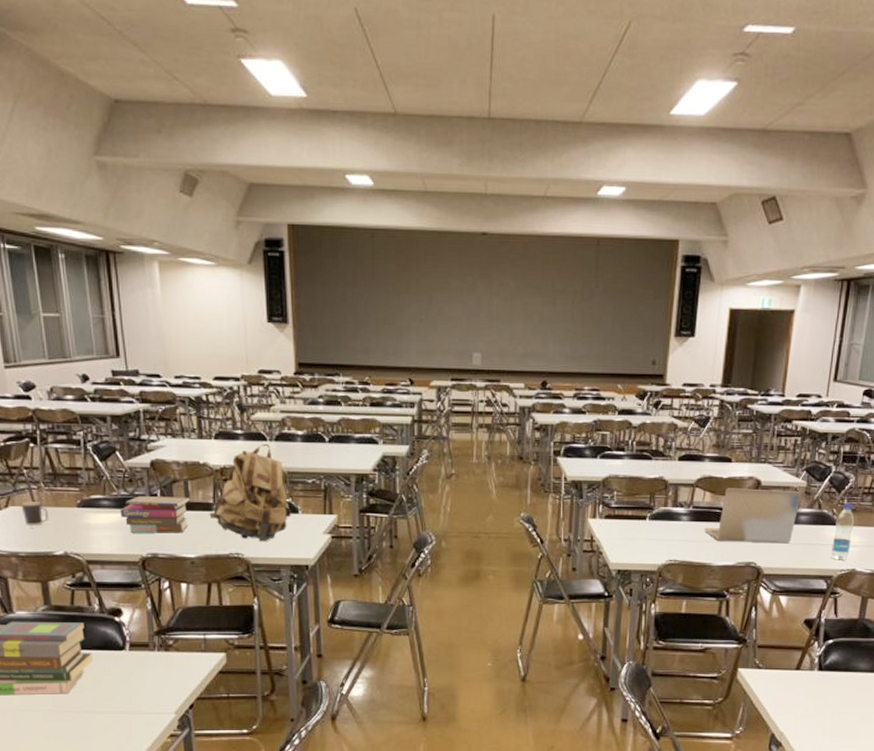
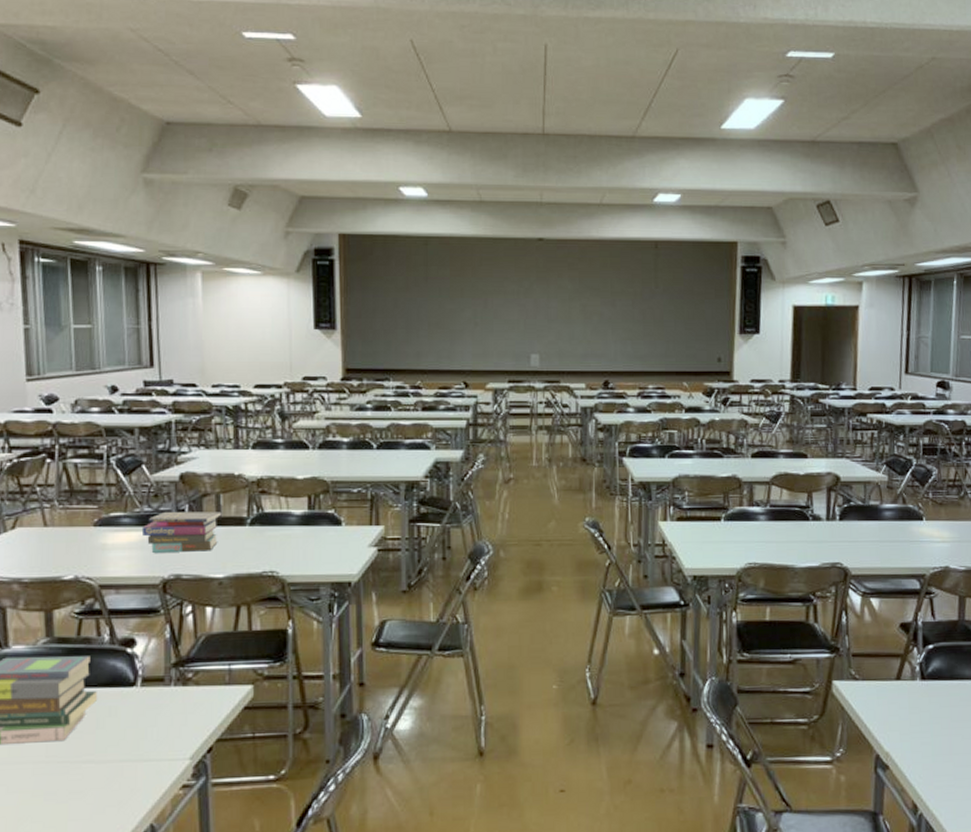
mug: present [21,501,48,527] -> none [30,521,60,549]
backpack: present [209,444,291,542] -> none [242,453,333,558]
laptop: present [705,488,801,544] -> none [784,484,883,542]
bottle: present [830,503,855,560] -> none [920,497,943,558]

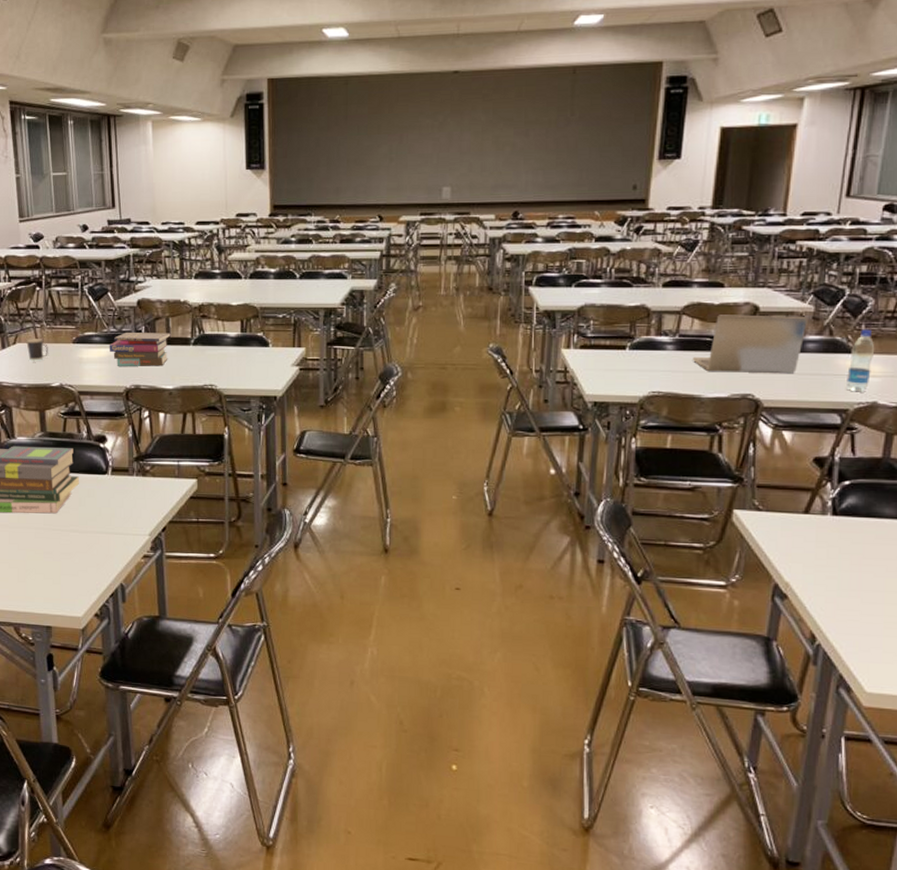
mug: none [30,521,60,549] -> present [26,339,48,361]
laptop: none [784,484,883,542] -> present [693,315,808,374]
bottle: none [920,497,943,558] -> present [845,329,875,392]

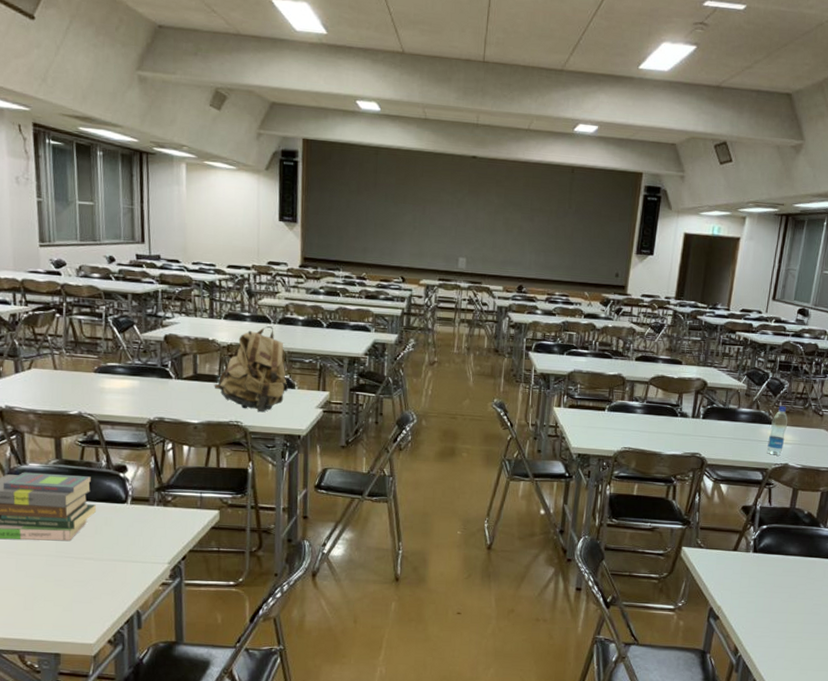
mug: present [26,339,48,361] -> none [43,365,67,388]
books: present [109,332,171,366] -> none [132,365,198,401]
backpack: none [187,282,262,374] -> present [214,326,288,413]
laptop: present [693,315,808,374] -> none [656,387,742,438]

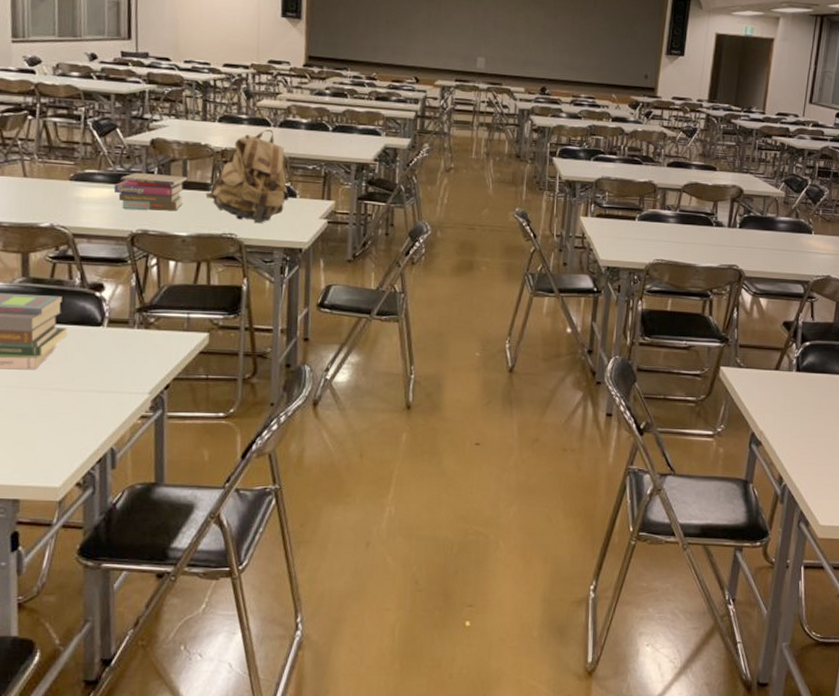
books: none [132,365,198,401] -> present [113,172,188,211]
bottle: present [766,406,788,456] -> none [807,214,829,267]

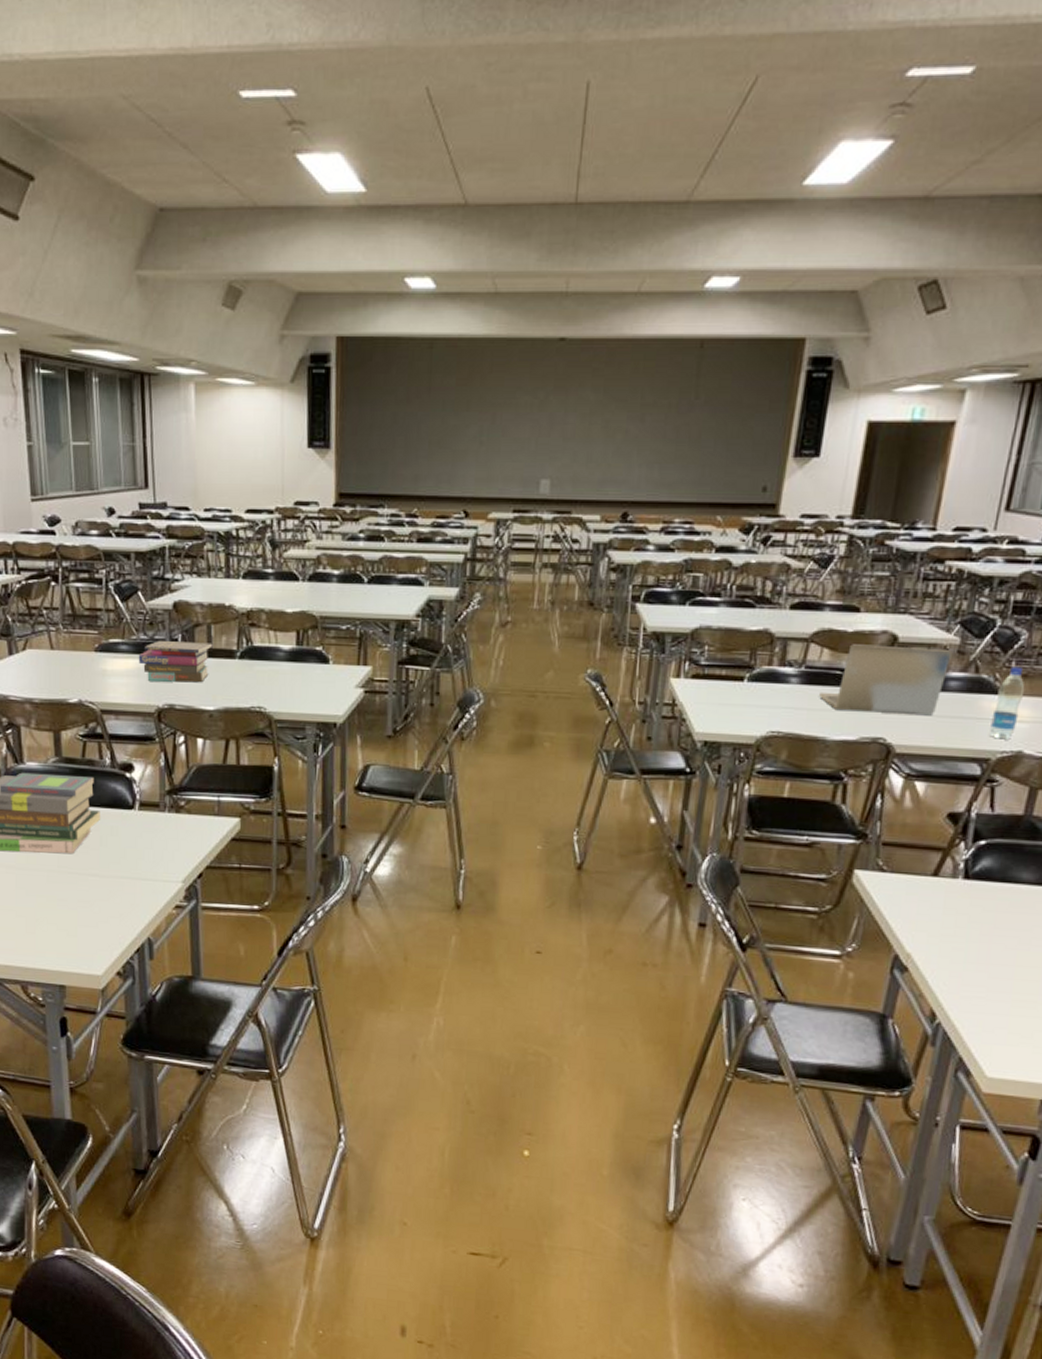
backpack: present [205,130,289,224] -> none [232,585,321,695]
laptop: none [690,194,780,249] -> present [819,644,952,716]
bottle: none [807,214,829,267] -> present [988,667,1025,740]

